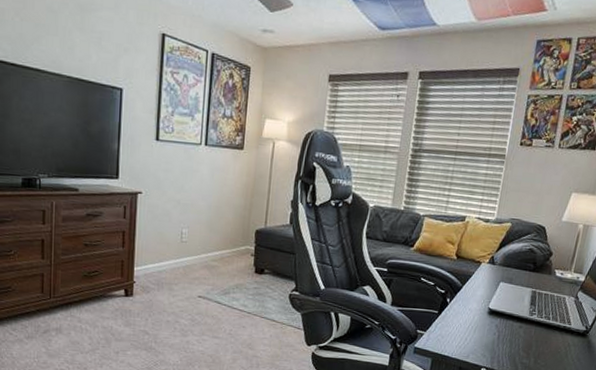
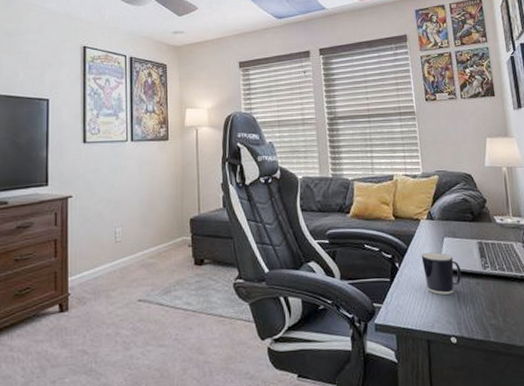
mug: none [471,293,508,332] -> present [421,252,462,295]

